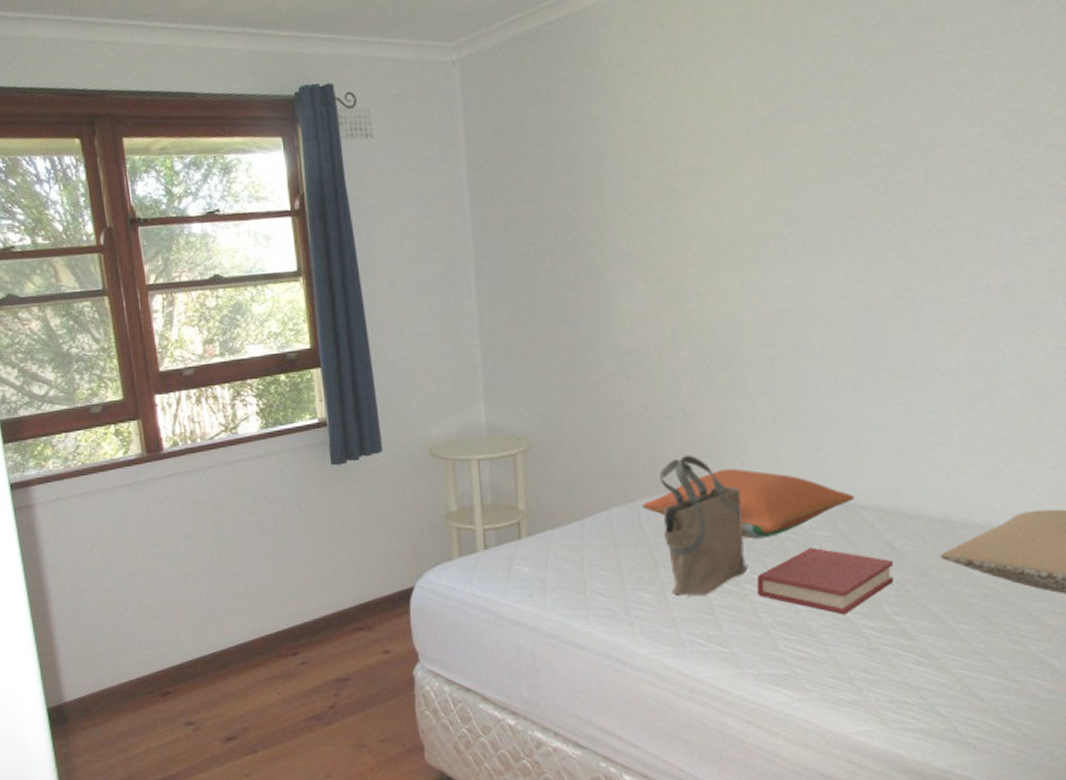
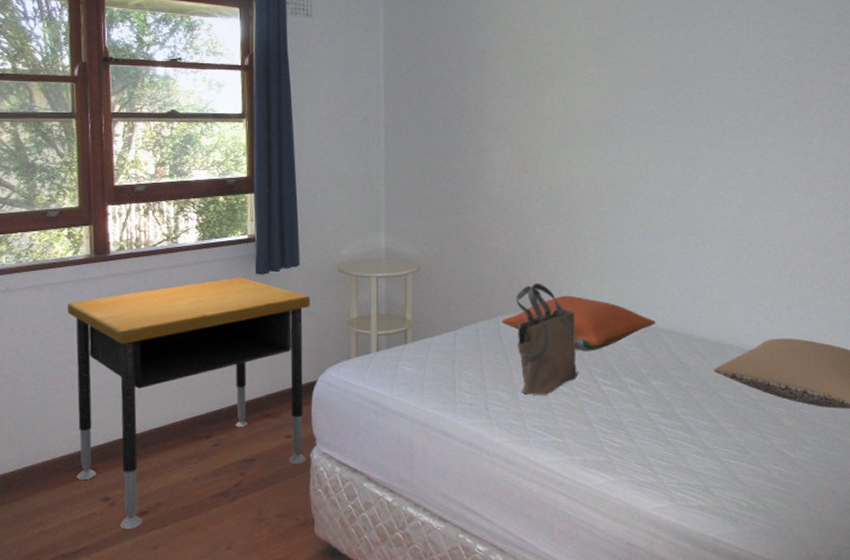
desk: none [124,469,408,755] -> present [67,277,310,529]
hardback book: present [757,547,893,614] -> none [585,359,681,413]

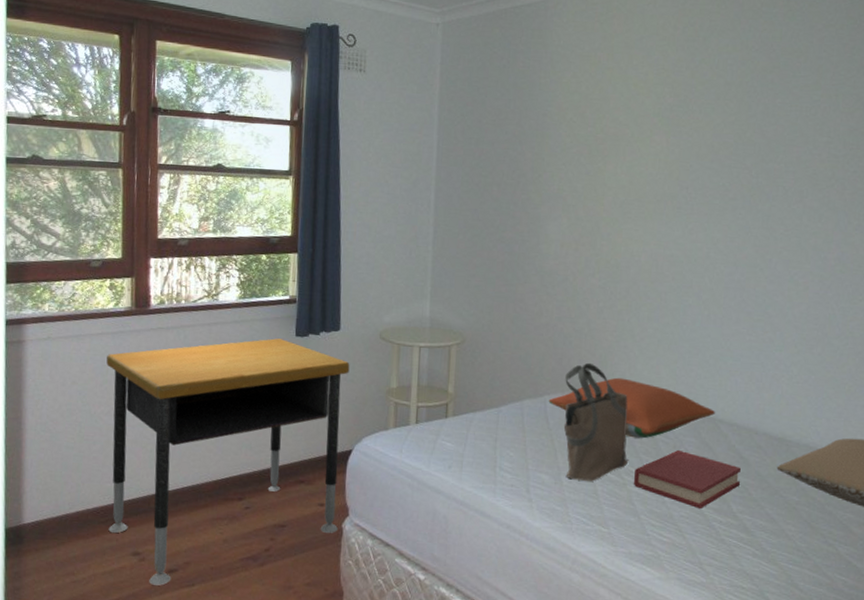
hardback book: none [585,359,681,413] -> present [634,449,741,508]

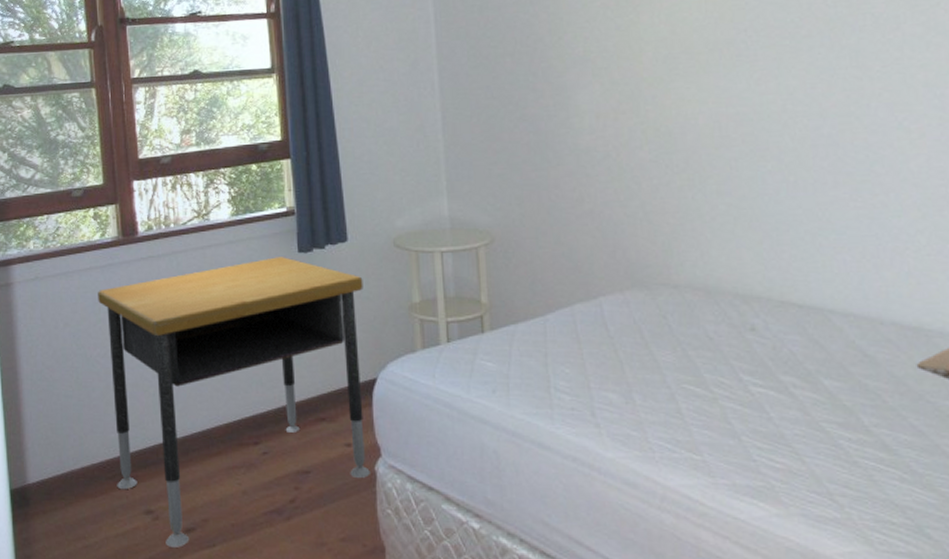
pillow: present [548,377,716,439] -> none [604,268,823,341]
tote bag: present [564,362,628,481] -> none [622,253,715,398]
hardback book: present [634,449,741,508] -> none [726,351,869,423]

